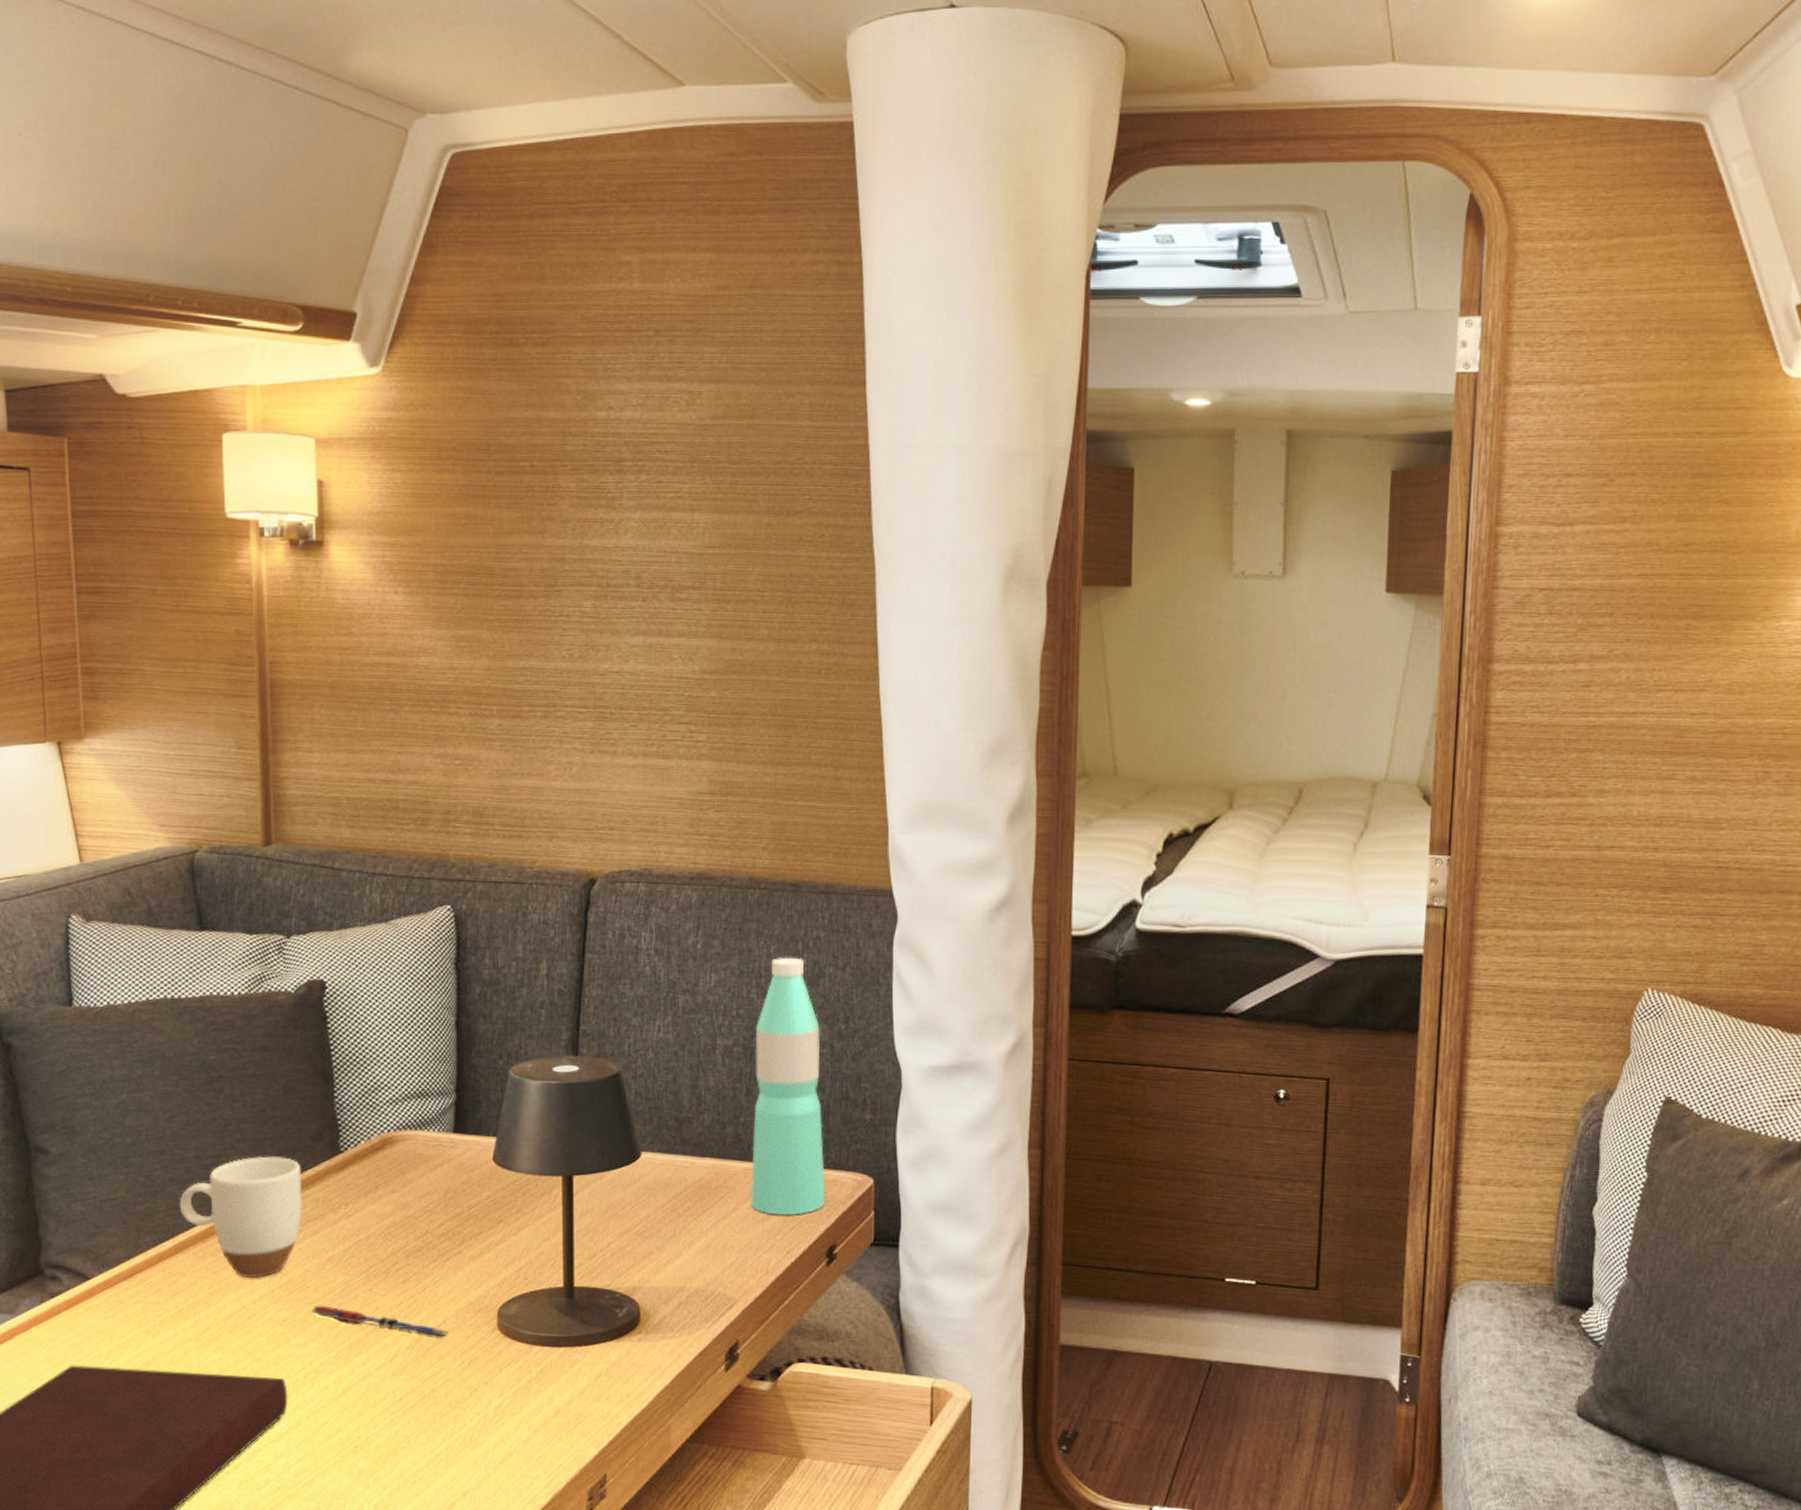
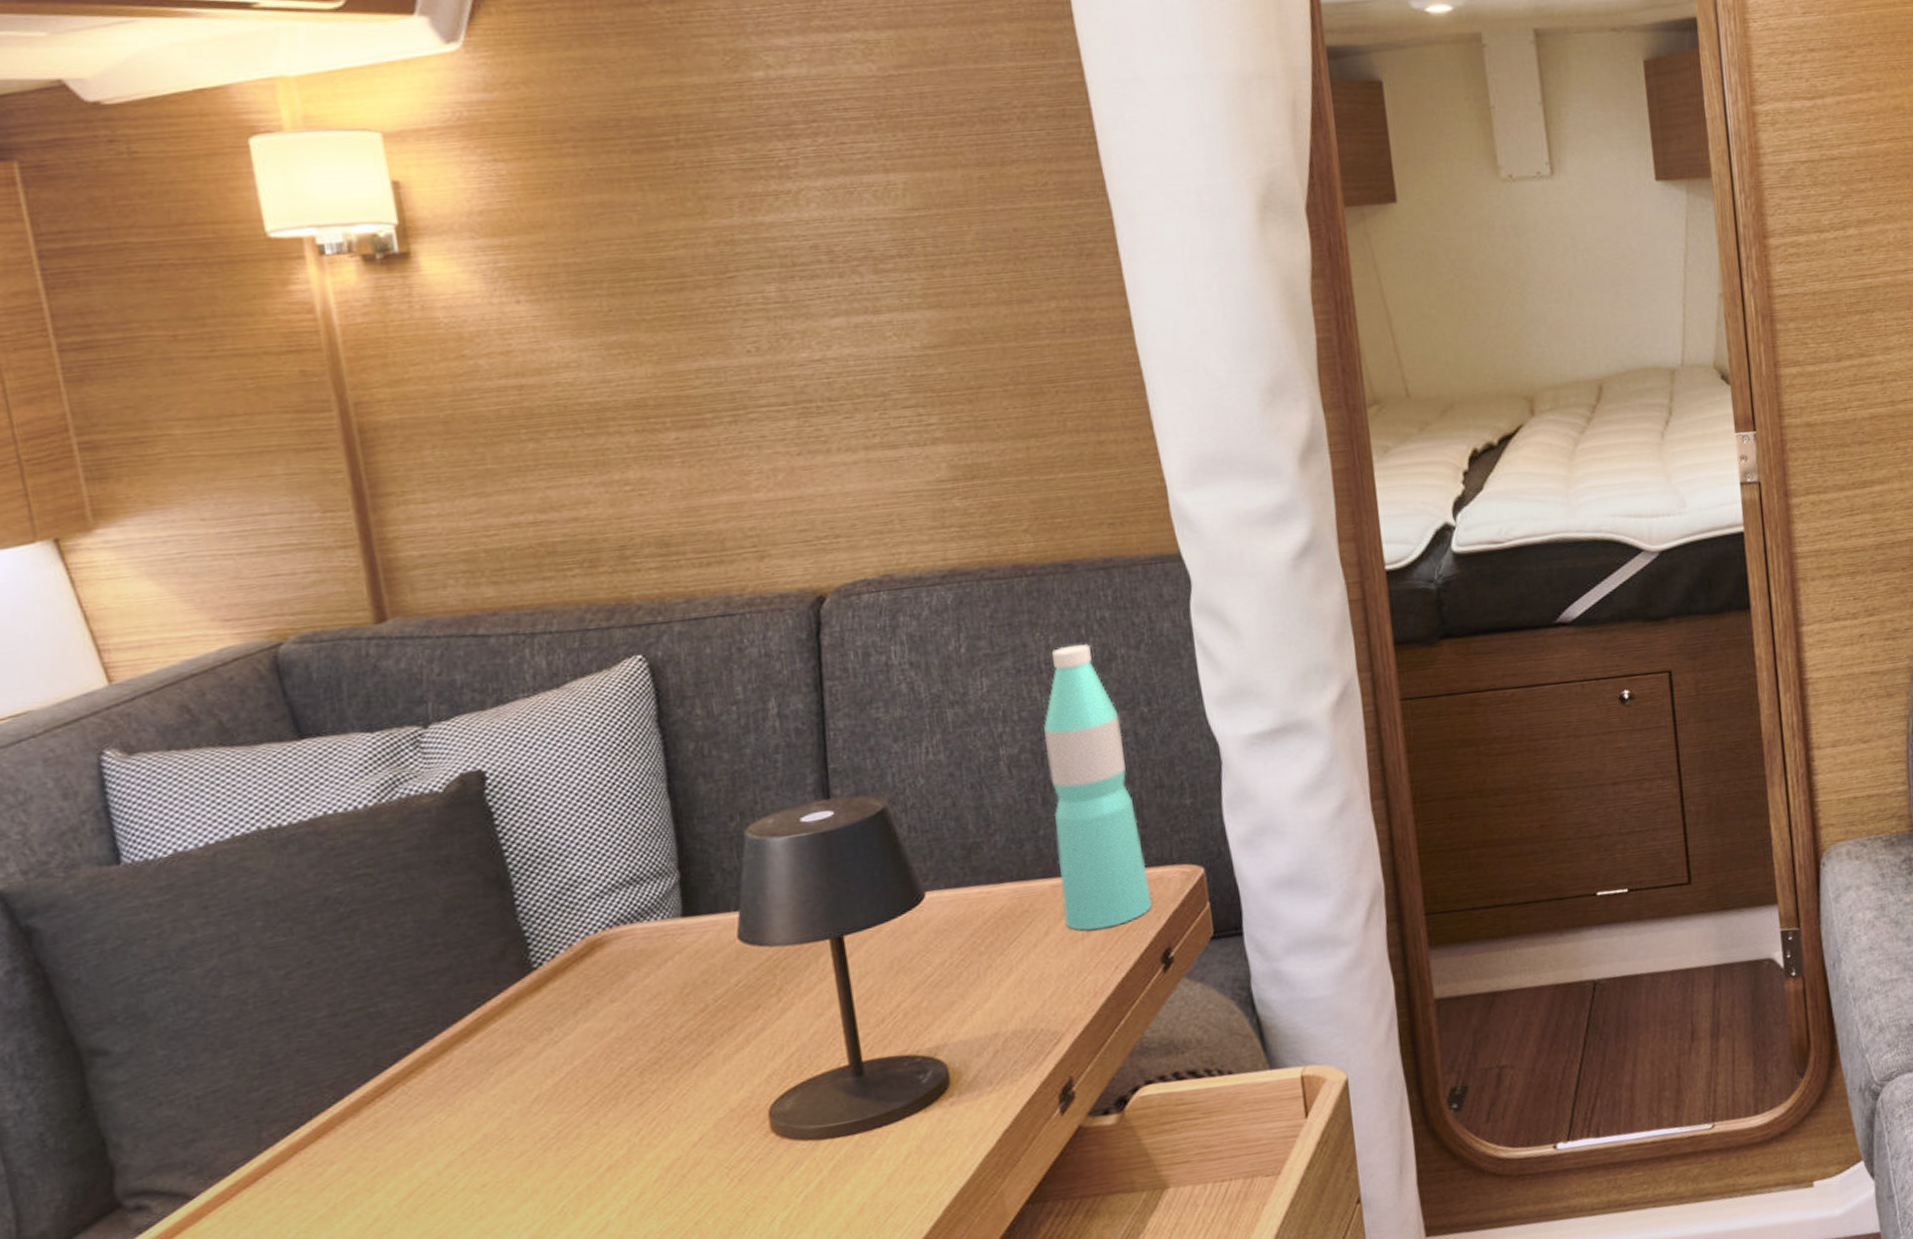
mug: present [179,1156,302,1278] -> none [312,990,491,1147]
pen: present [312,1305,450,1338] -> none [520,1147,711,1171]

